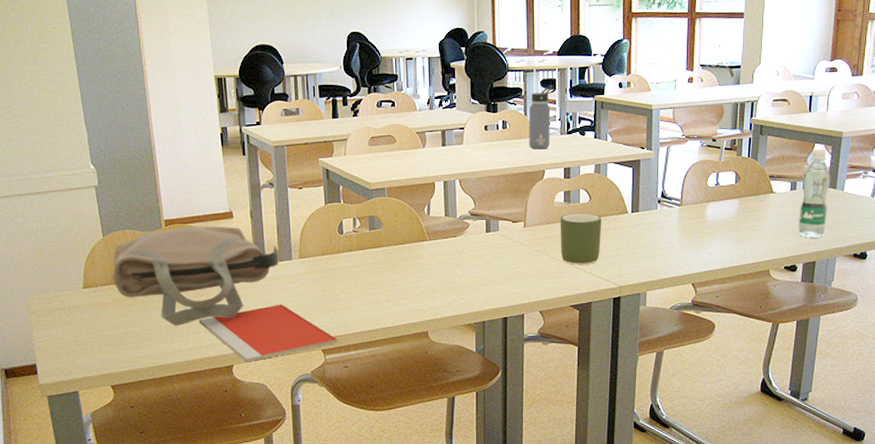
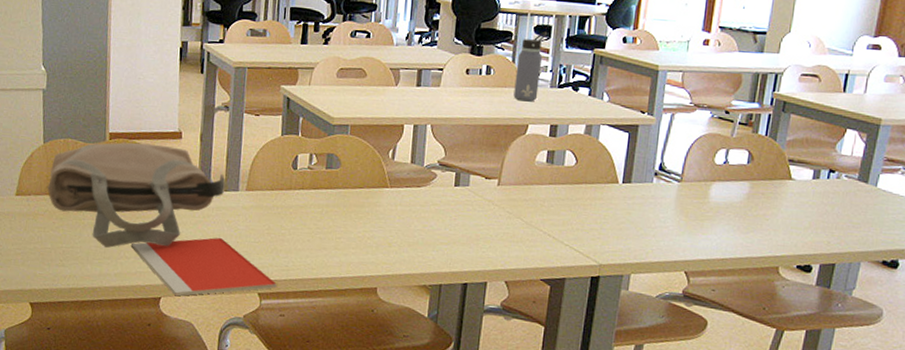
mug: present [560,213,602,265] -> none [536,176,588,236]
bottle: present [799,148,831,238] -> none [818,134,863,237]

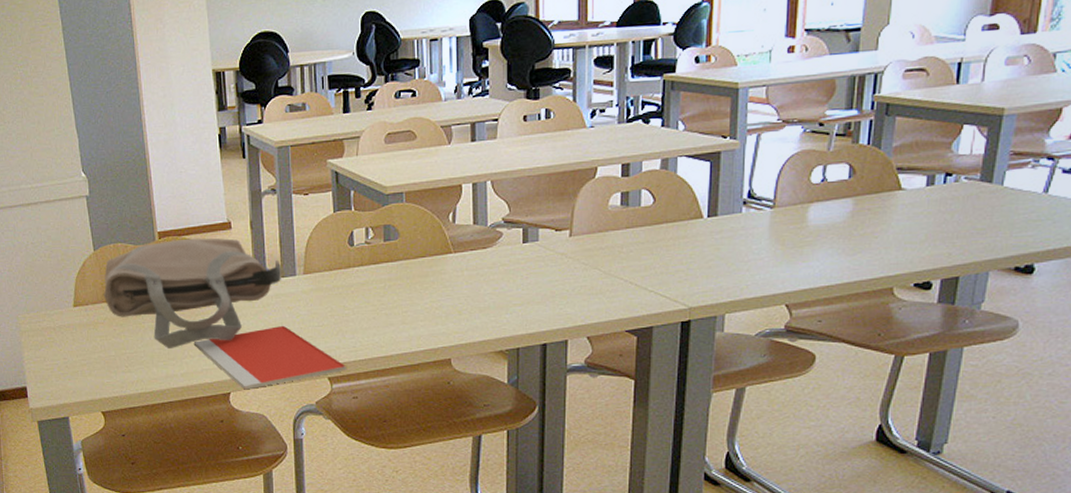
water bottle: present [513,31,548,102] -> none [578,62,610,143]

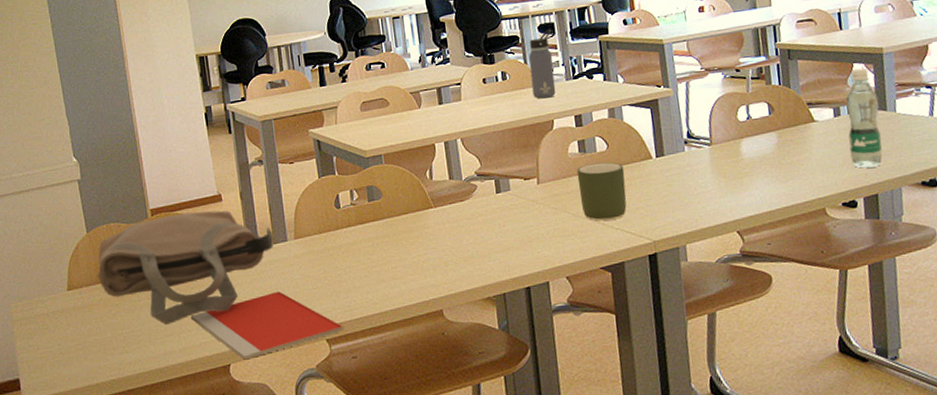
water bottle: none [578,62,610,143] -> present [529,28,556,99]
mug: none [614,218,669,281] -> present [576,162,627,221]
bottle: none [936,130,985,247] -> present [845,67,883,168]

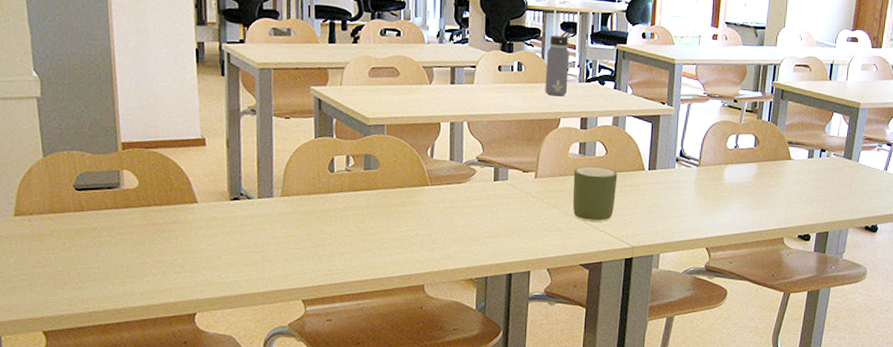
tote bag: present [97,210,274,325] -> none [52,151,259,265]
notebook: present [190,292,345,360] -> none [157,247,323,311]
bottle: present [845,67,883,168] -> none [814,117,847,208]

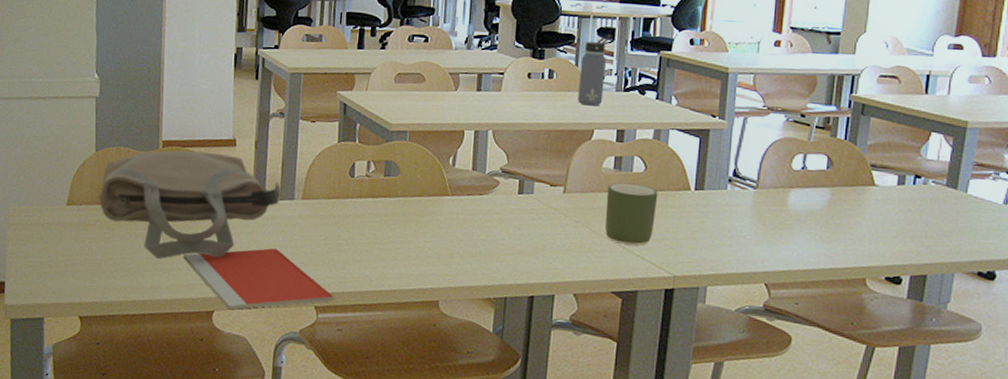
tote bag: none [52,151,259,265] -> present [98,150,281,259]
notebook: none [157,247,323,311] -> present [183,248,335,310]

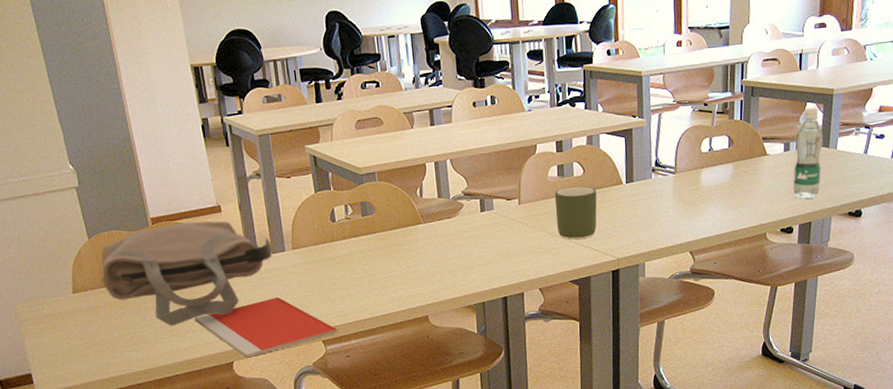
water bottle: present [577,33,612,106] -> none [517,55,541,124]
bottle: none [906,138,951,247] -> present [793,107,824,199]

